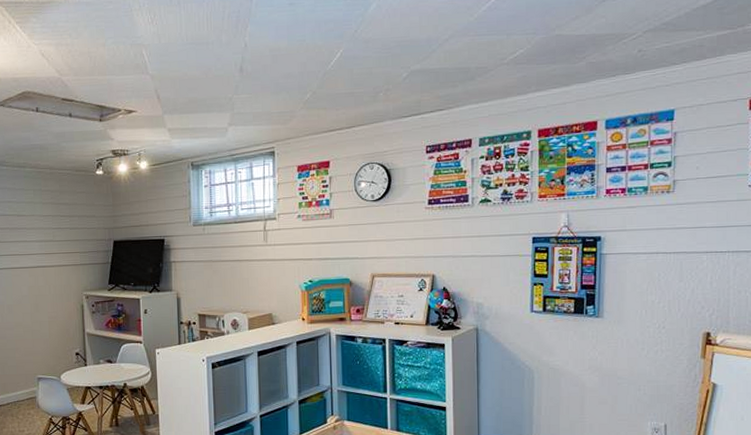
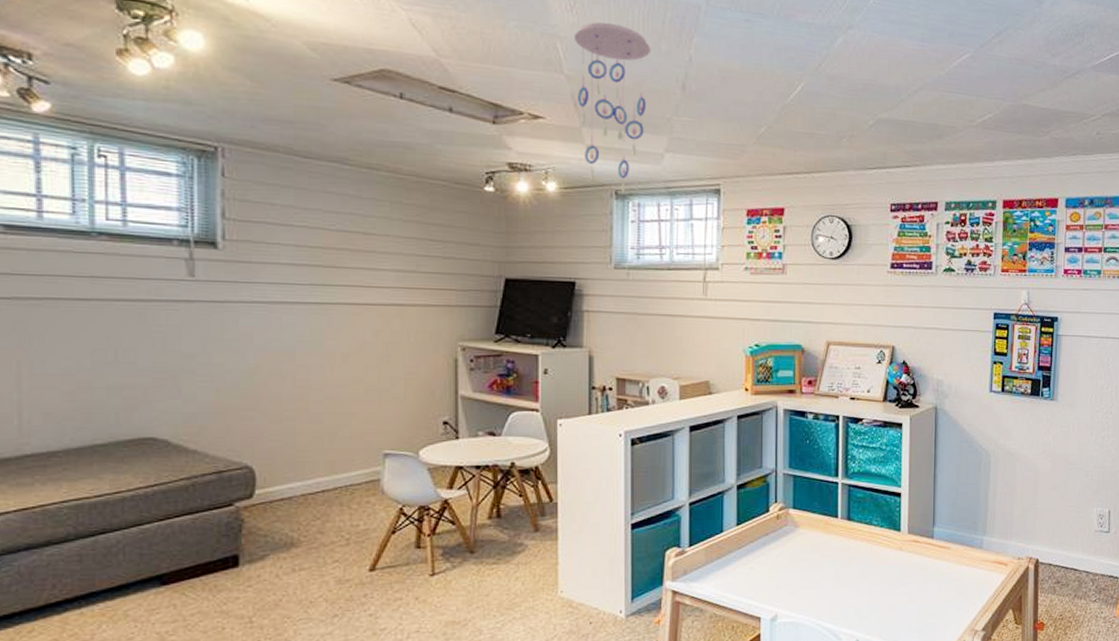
ceiling mobile: none [154,26,214,165] -> present [573,22,650,194]

